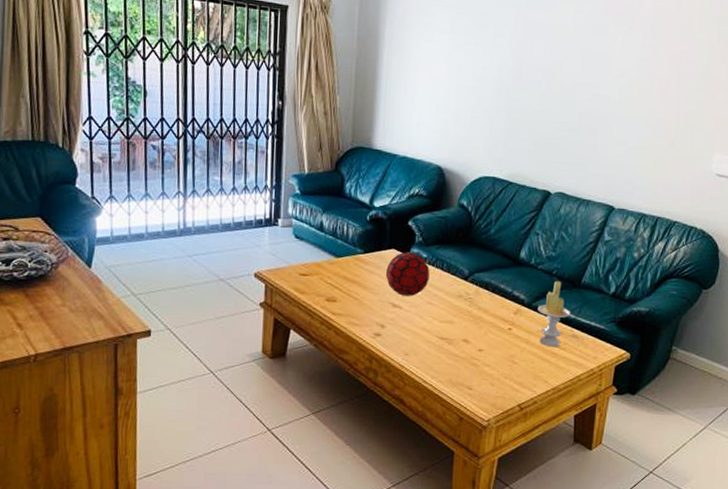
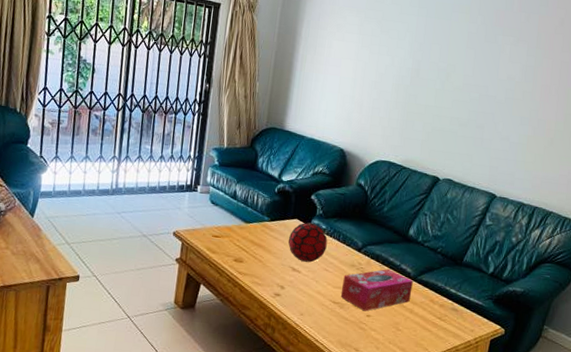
tissue box: none [448,297,528,346] -> present [340,269,413,312]
candle: present [537,280,570,348] -> none [422,257,452,319]

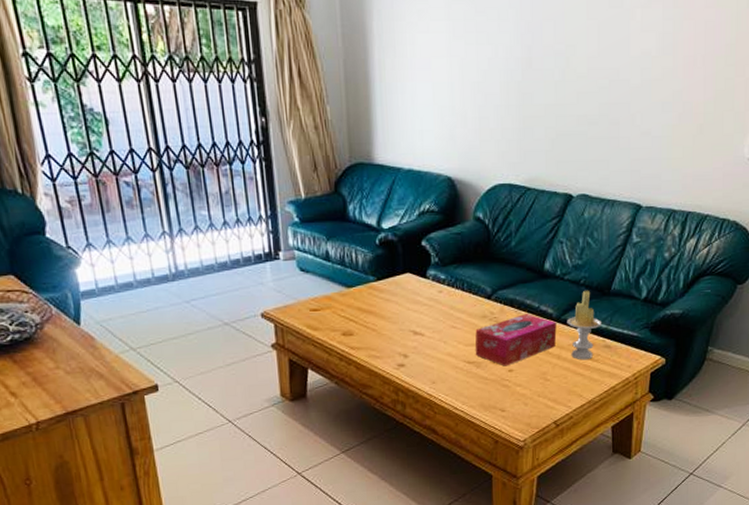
decorative orb: present [288,222,328,263] -> none [402,274,450,322]
candle: none [422,257,452,319] -> present [567,290,601,360]

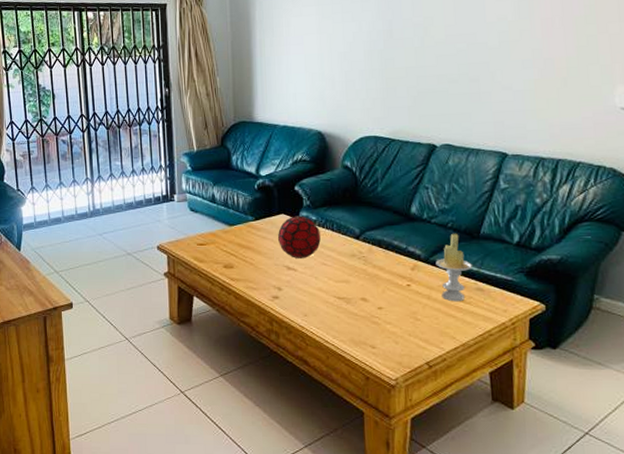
decorative orb: none [402,274,450,322] -> present [277,215,321,258]
tissue box: present [475,314,557,366] -> none [344,254,426,304]

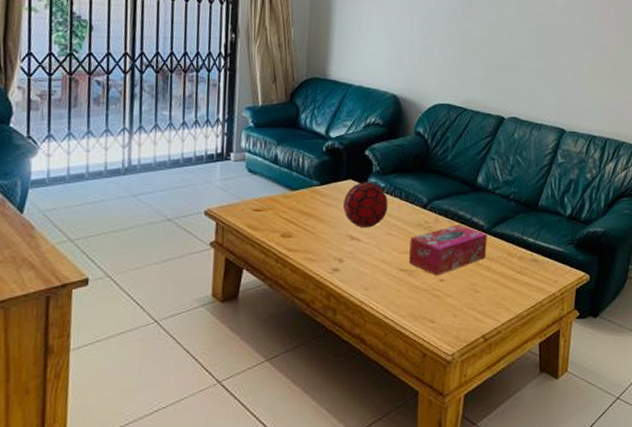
tissue box: none [344,254,426,304] -> present [408,225,487,276]
candle: present [435,233,472,302] -> none [497,204,529,273]

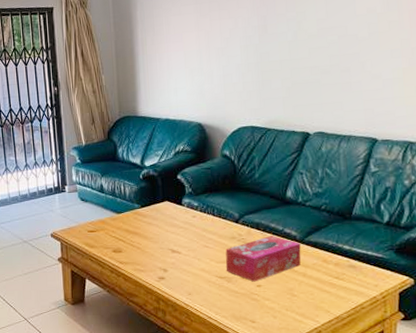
decorative orb: present [342,182,388,228] -> none [162,202,203,242]

